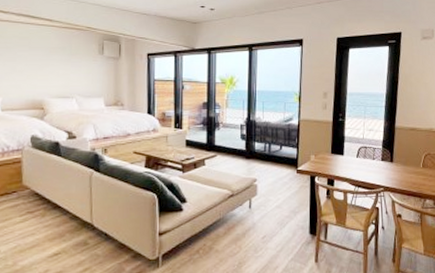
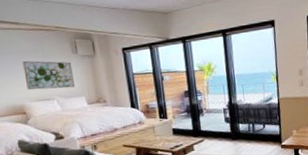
wall art: none [49,56,96,88] -> present [22,60,75,90]

